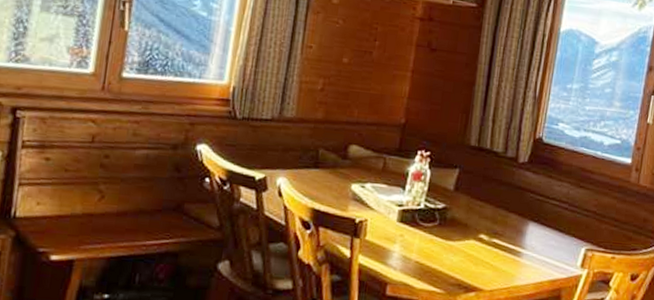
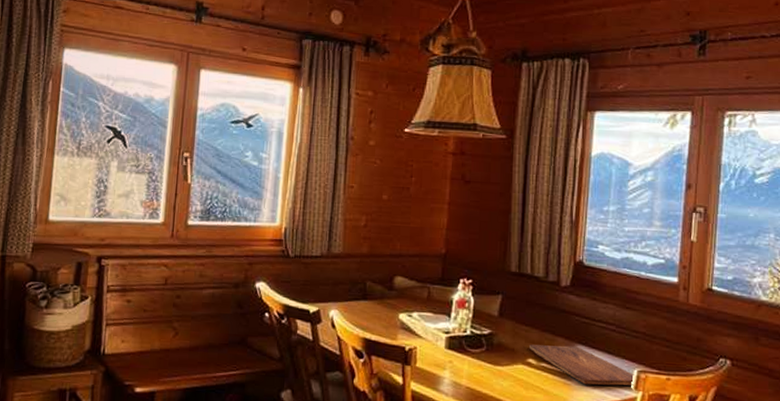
cutting board: none [482,220,583,263] -> present [529,344,635,386]

